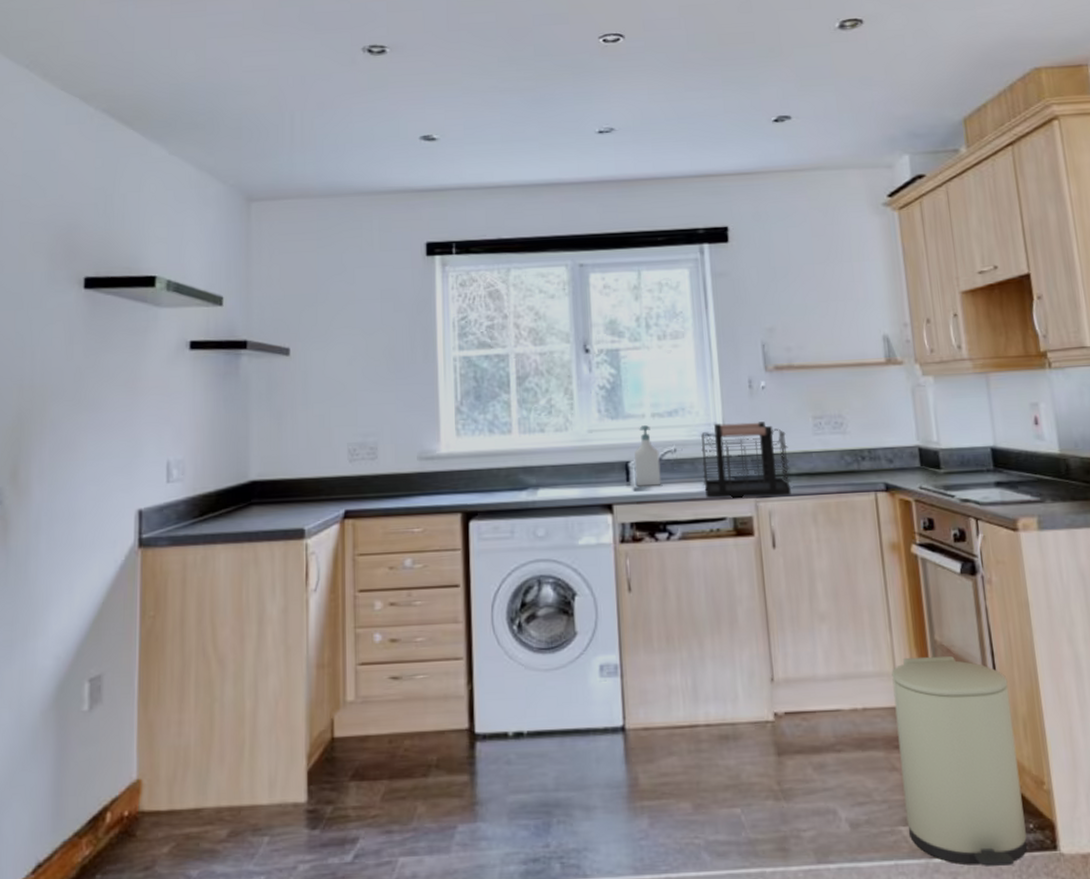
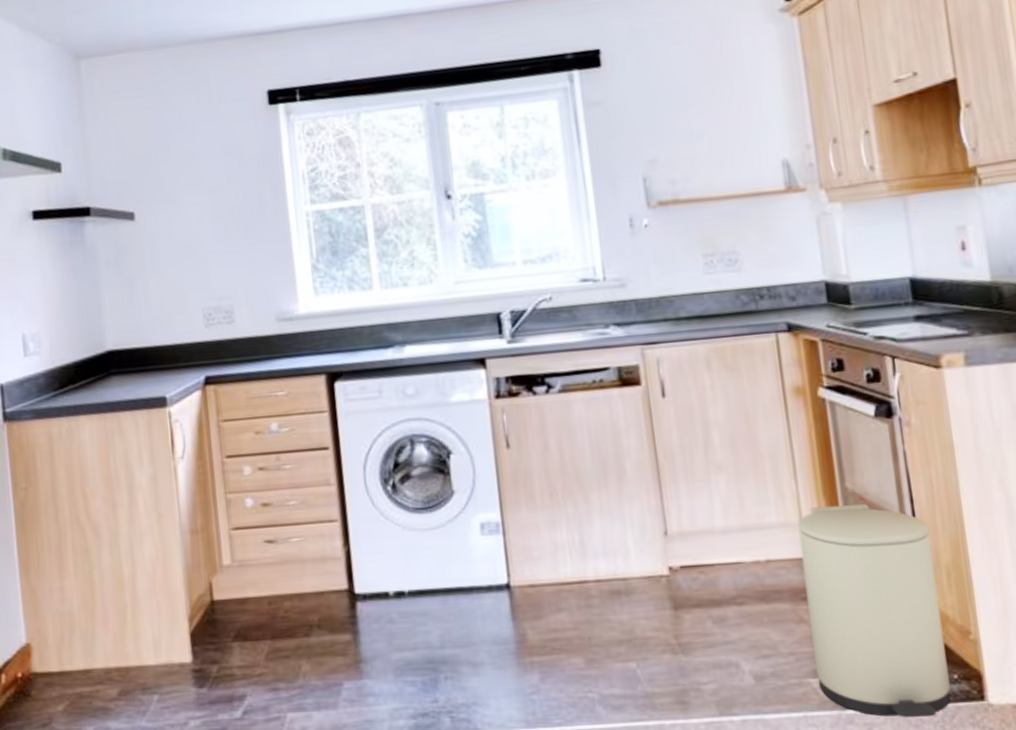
soap bottle: present [634,425,661,488] -> none [506,273,537,340]
dish rack: present [701,421,791,499] -> none [579,263,681,348]

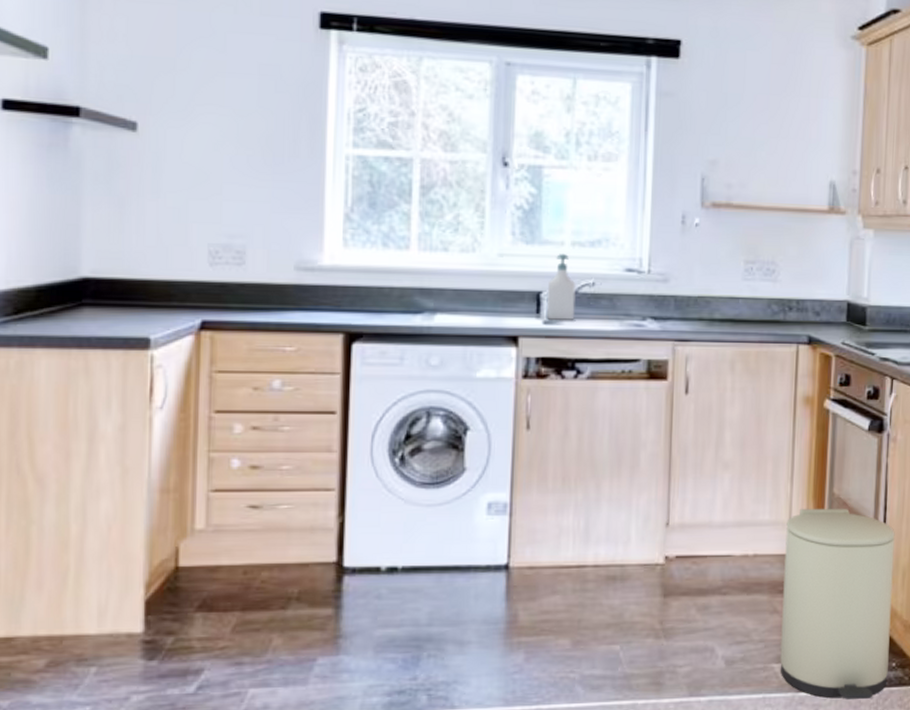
soap bottle: none [506,273,537,340] -> present [546,254,576,321]

